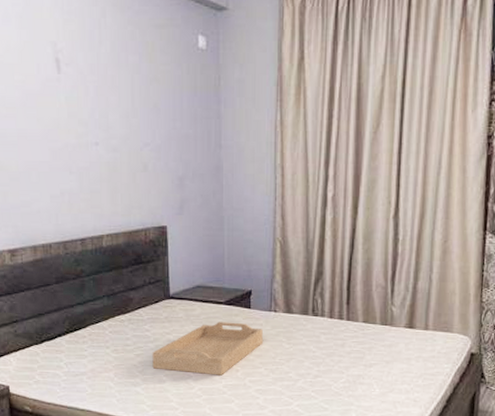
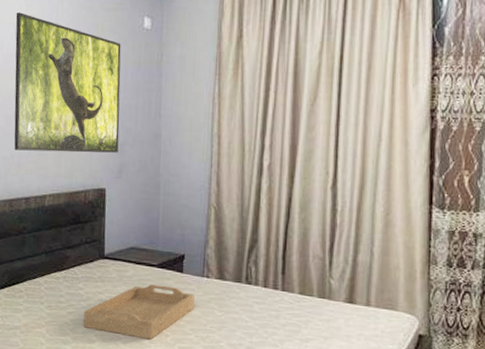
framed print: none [51,28,178,188] -> present [14,13,121,153]

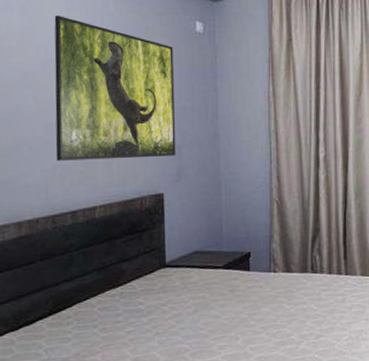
serving tray: present [83,284,194,340] -> none [145,286,263,346]

